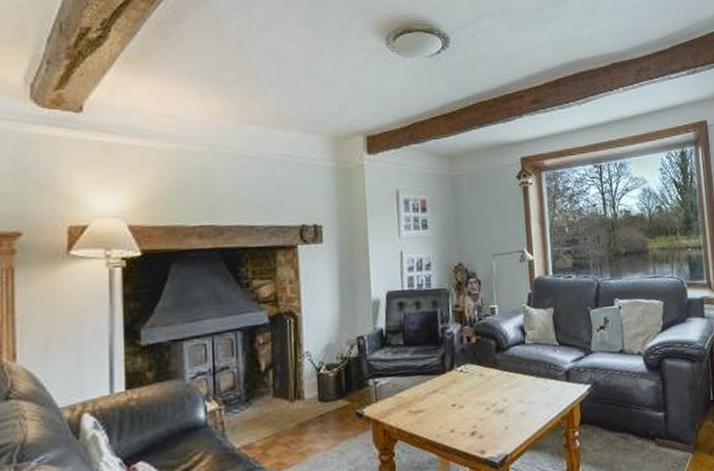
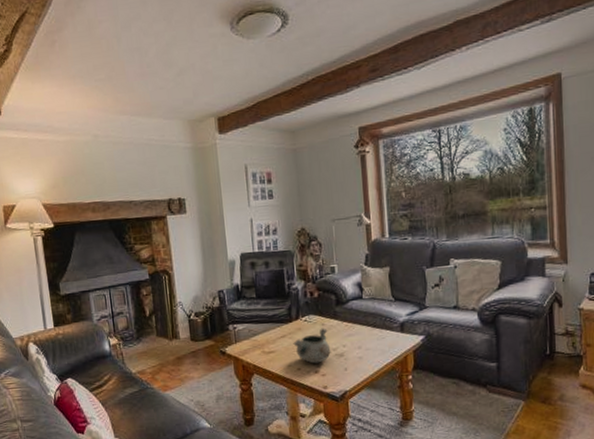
decorative bowl: none [446,379,490,423] -> present [293,328,331,364]

